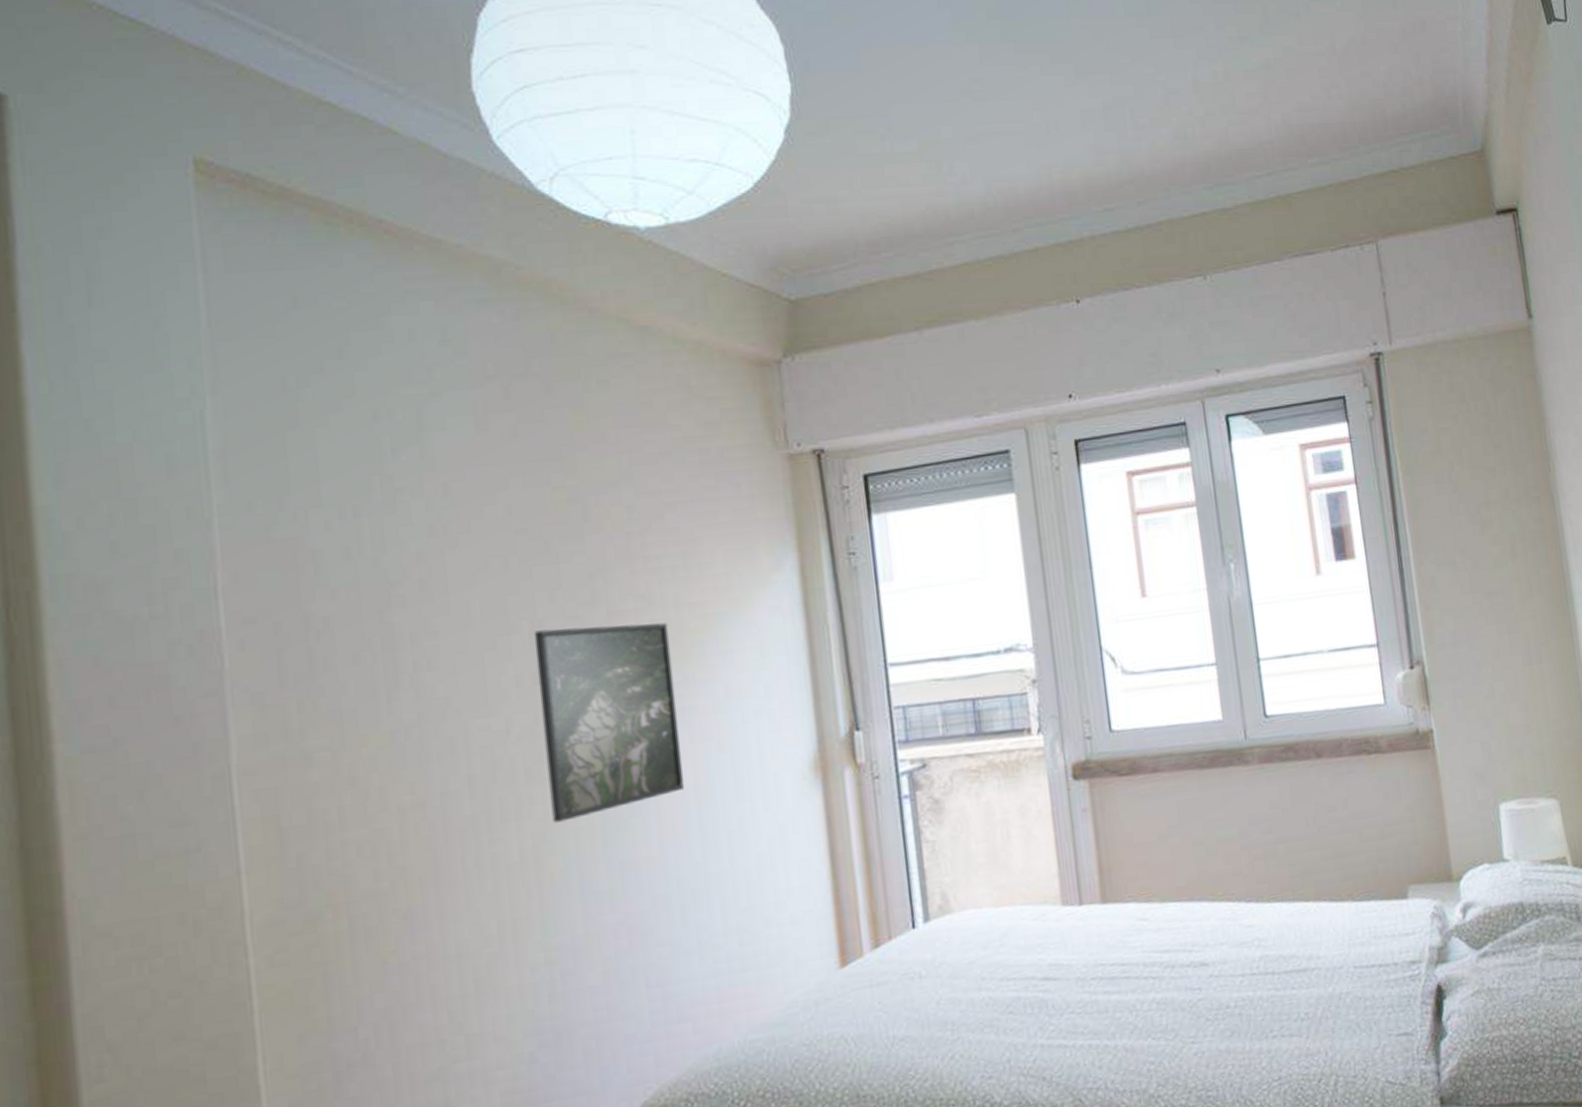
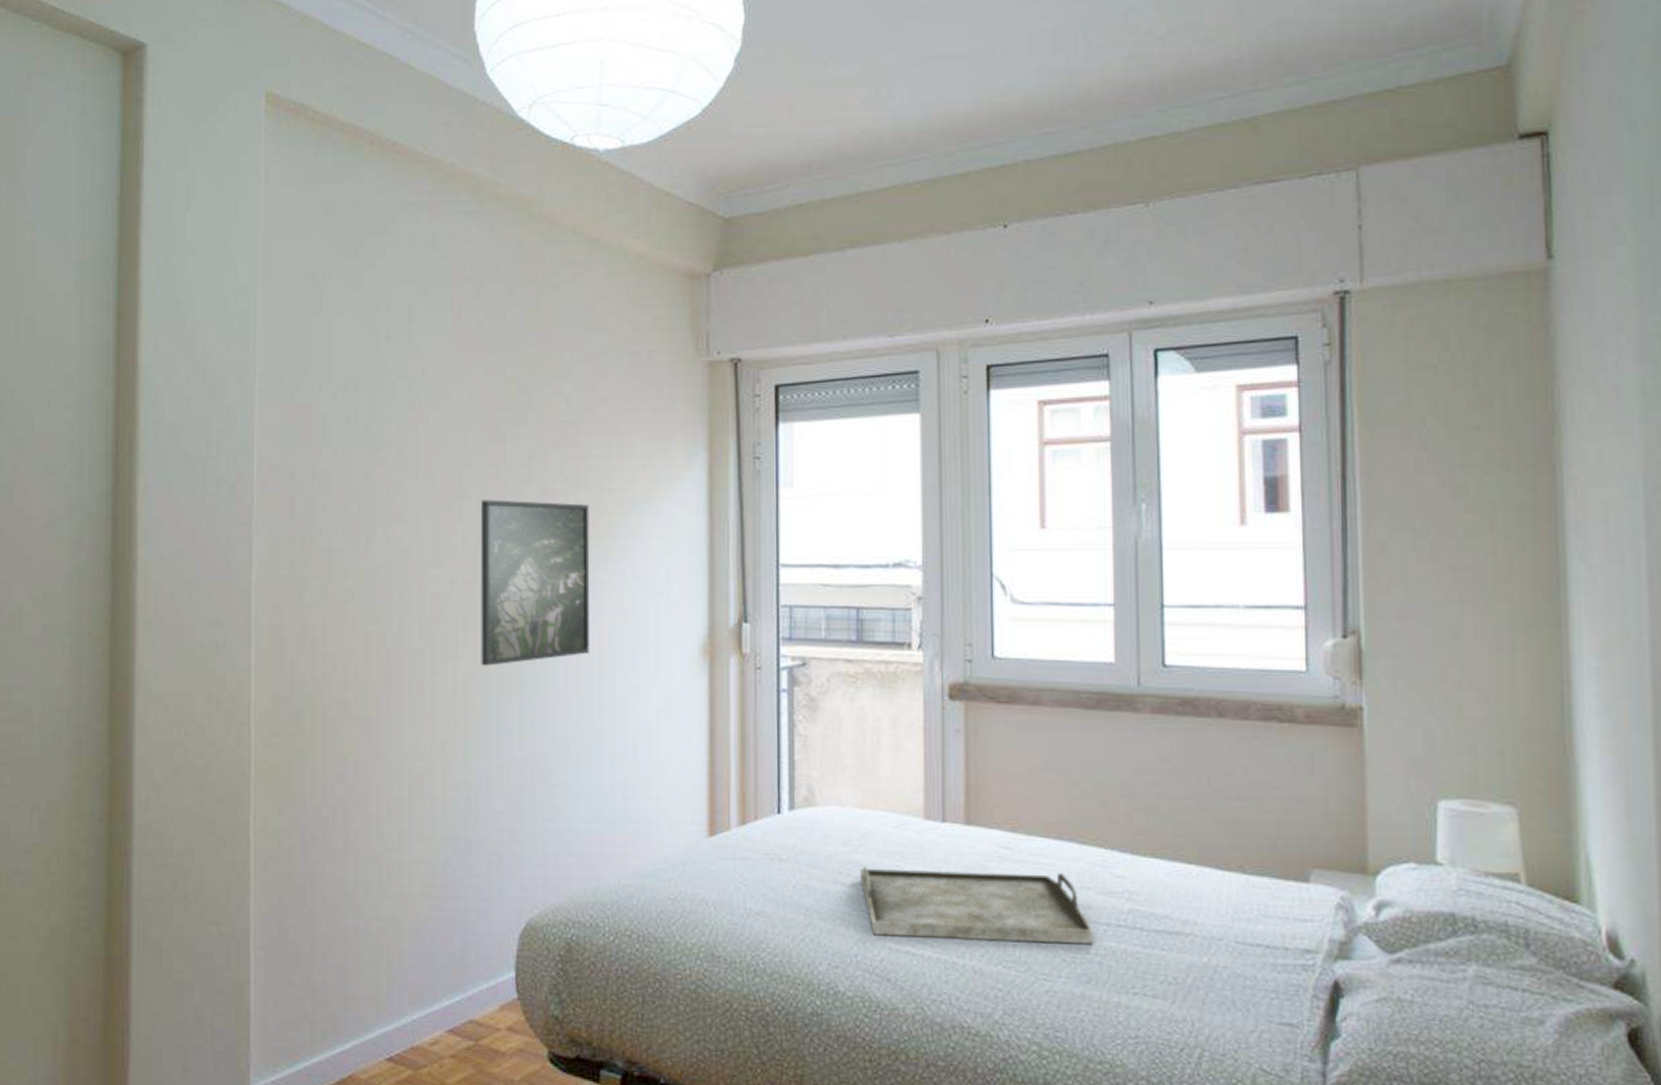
serving tray: none [1004,933,1233,1036] -> present [860,866,1094,945]

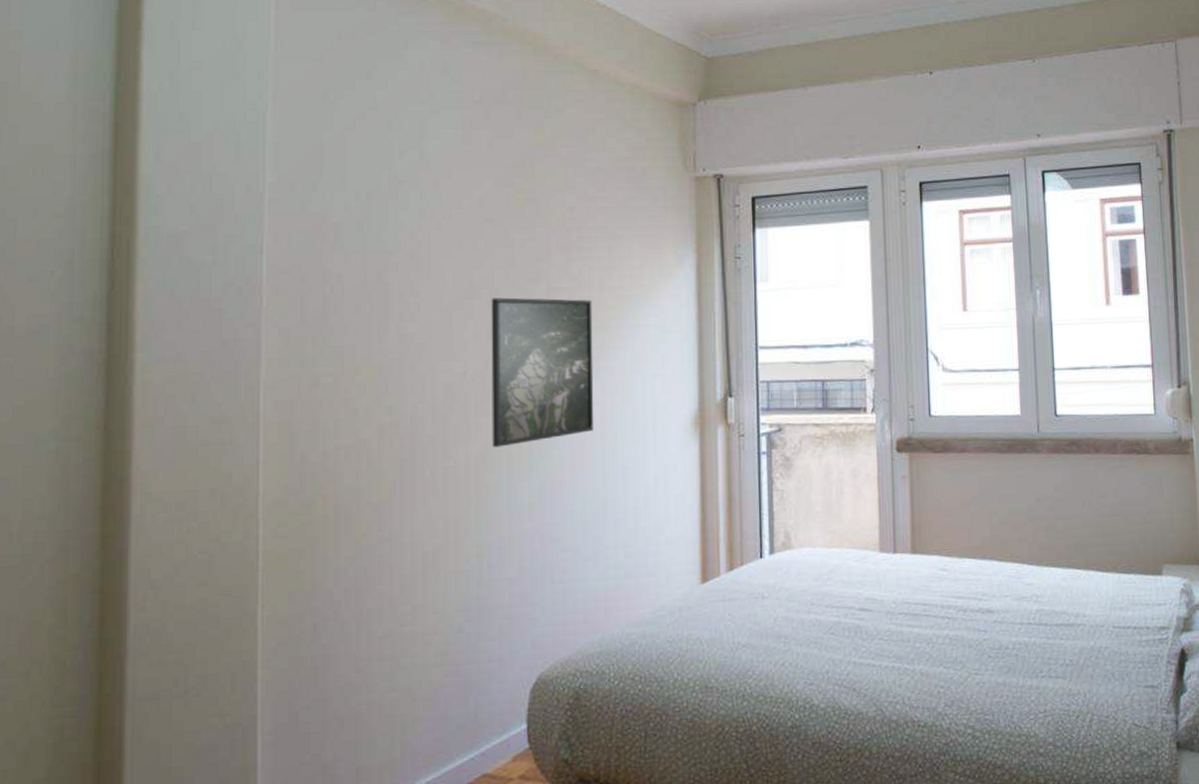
serving tray: present [860,866,1094,945] -> none [829,586,1011,654]

